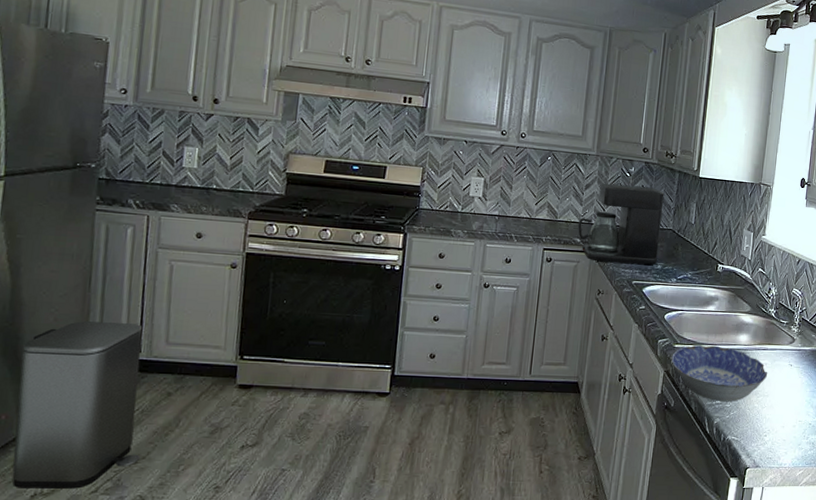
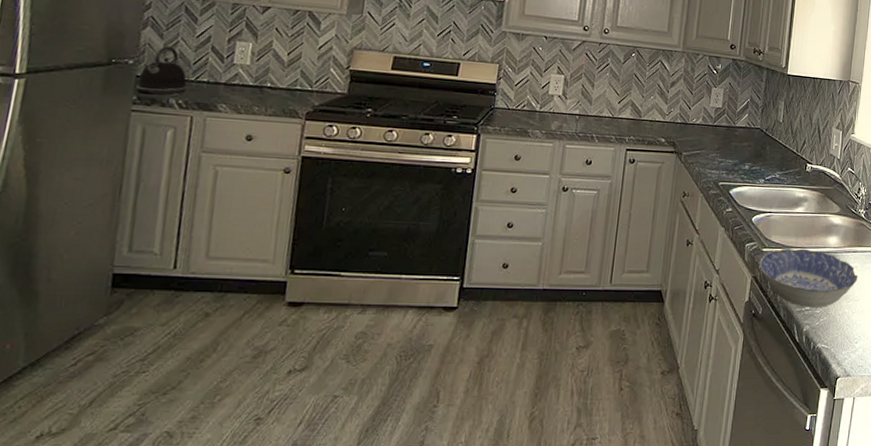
pedal bin: present [12,321,143,489] -> none [14,234,180,428]
kettle: none [99,150,143,196] -> present [136,45,188,95]
coffee maker: present [578,183,665,265] -> none [662,80,752,165]

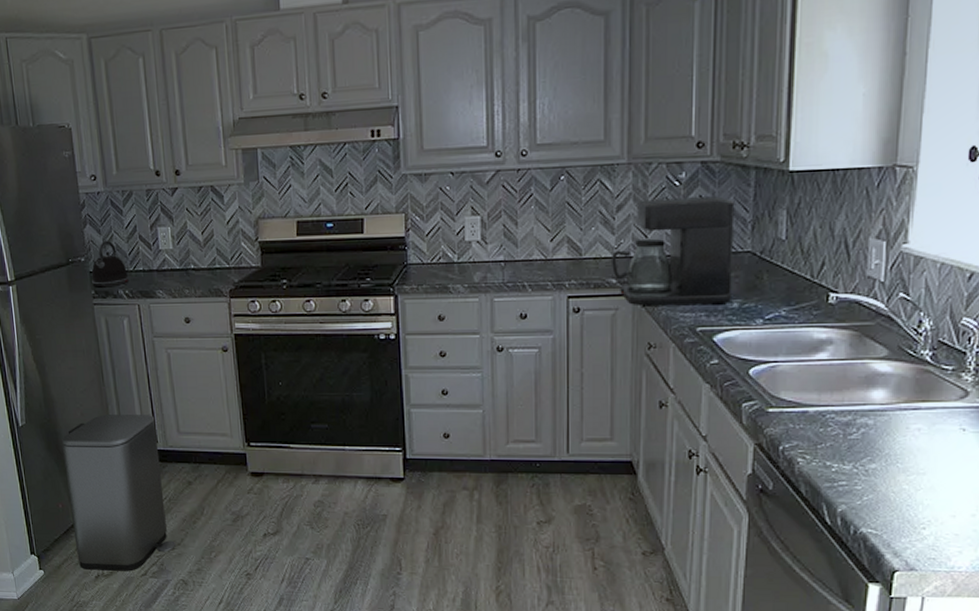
pedal bin: none [14,234,180,428] -> present [61,415,177,572]
coffee maker: none [662,80,752,165] -> present [612,196,735,305]
bowl: present [759,248,858,307] -> none [764,407,924,482]

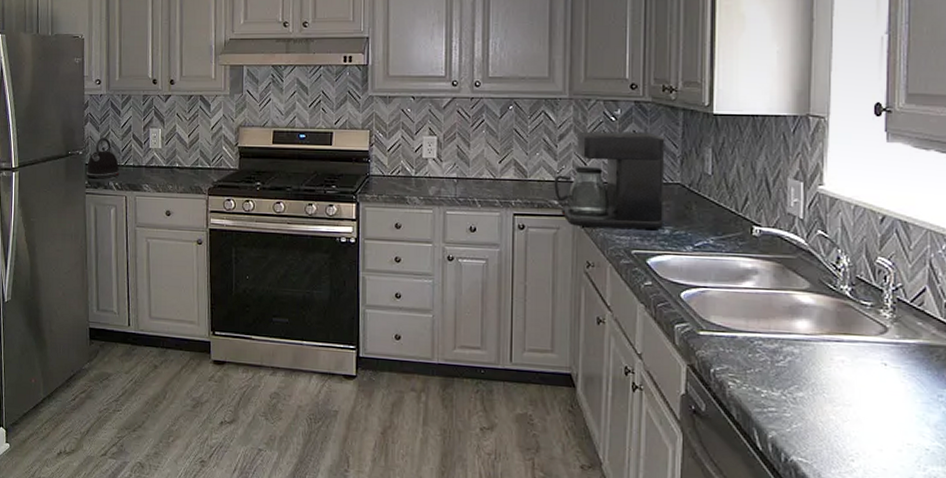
pedal bin: present [61,415,177,572] -> none [41,296,138,451]

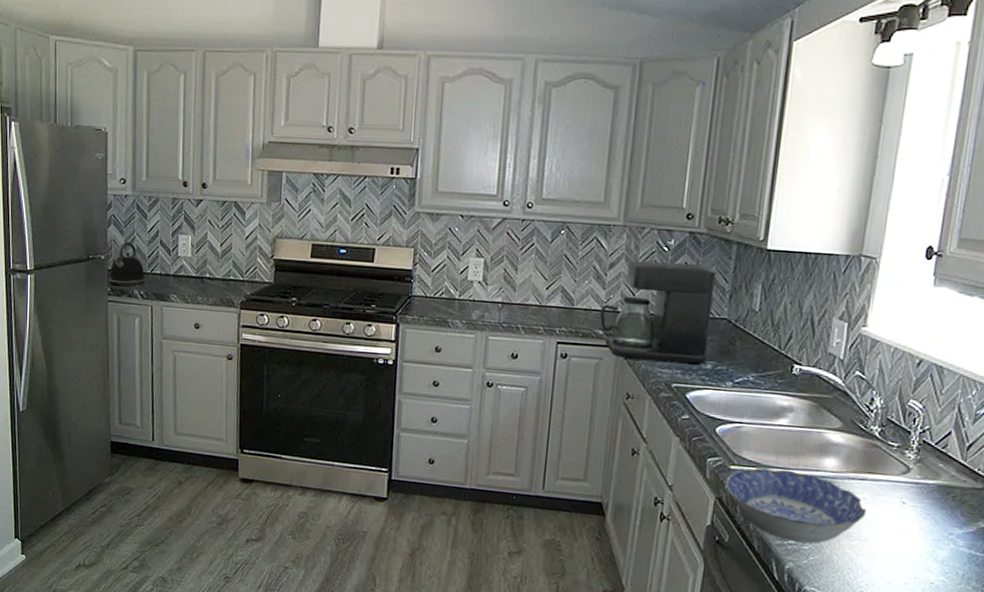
bowl: none [696,332,848,410] -> present [725,467,867,543]

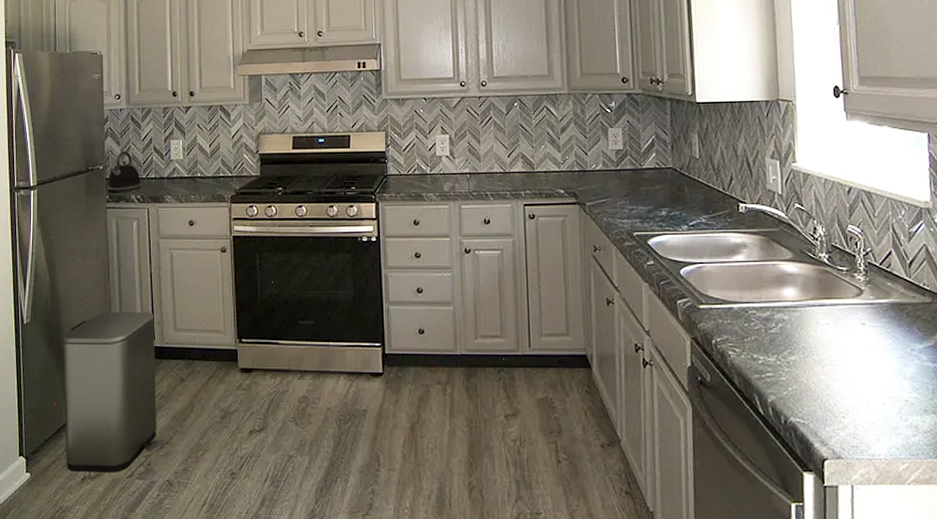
pedal bin: none [59,408,160,564] -> present [63,312,165,473]
coffee maker: present [600,260,717,364] -> none [559,122,660,213]
bowl: present [725,467,867,543] -> none [697,304,832,373]

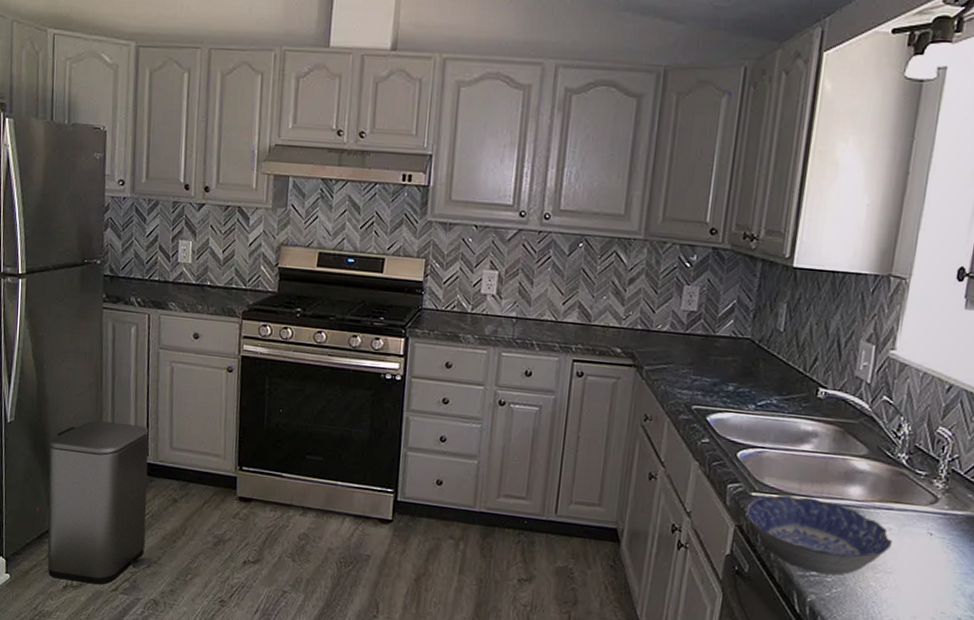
kettle: present [107,150,141,193] -> none [105,246,143,294]
bowl: none [697,304,832,373] -> present [746,494,893,575]

